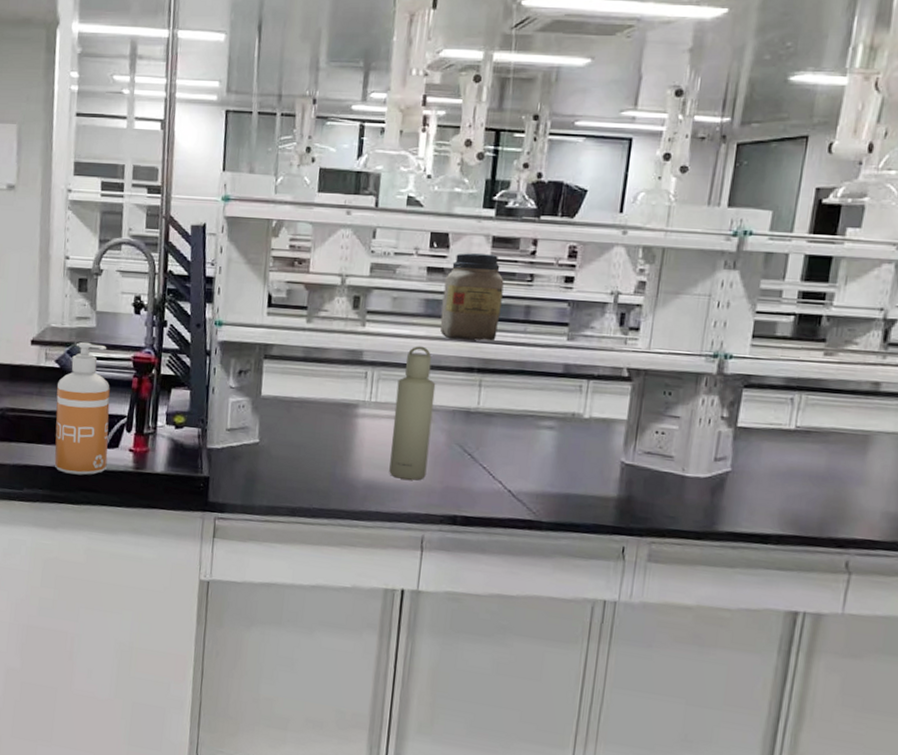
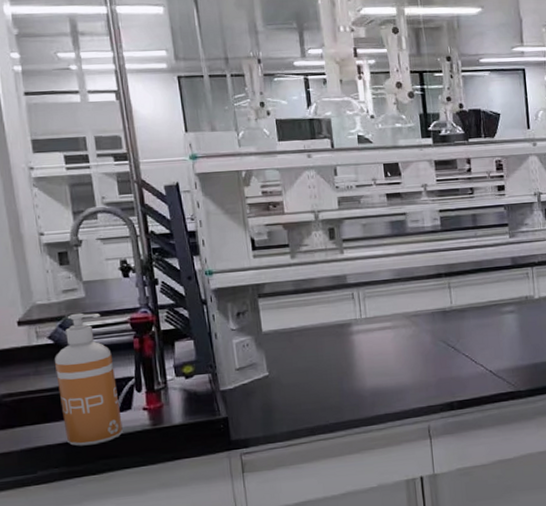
bottle: present [389,346,436,480] -> none [381,262,421,381]
jar: present [440,252,504,341] -> none [403,175,454,253]

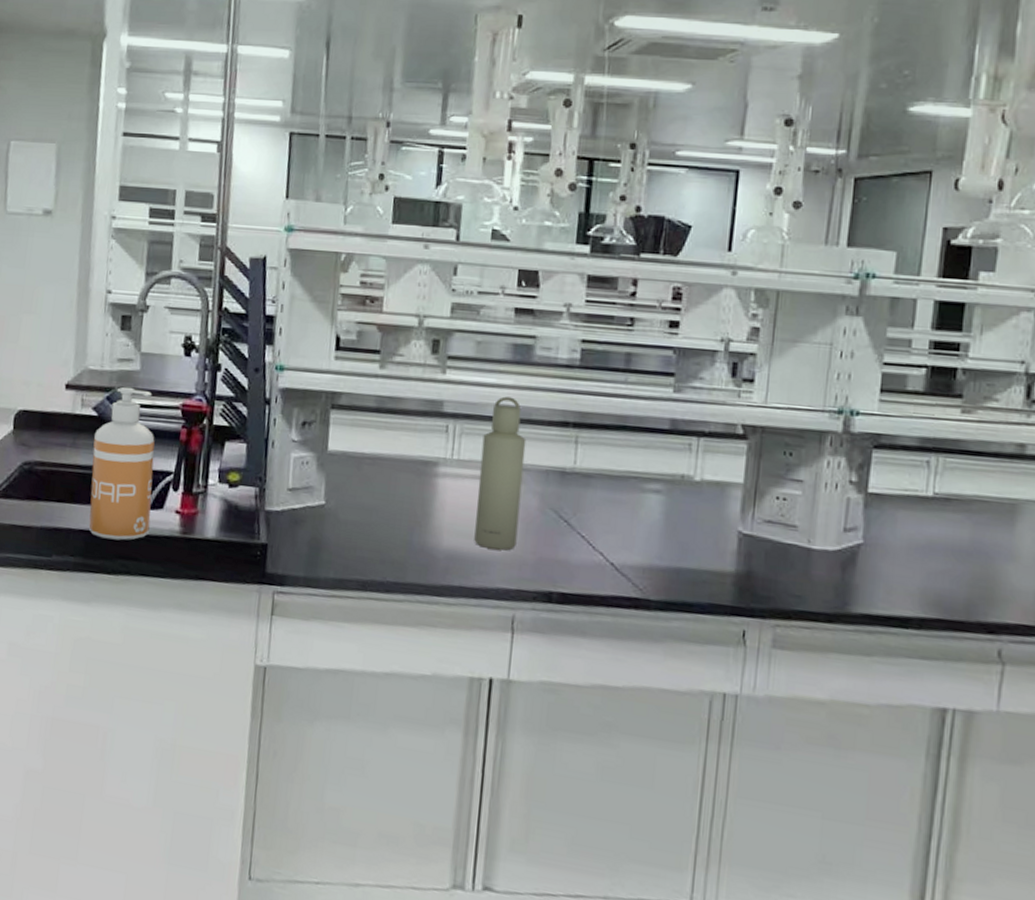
bottle: none [381,262,421,381] -> present [474,396,527,551]

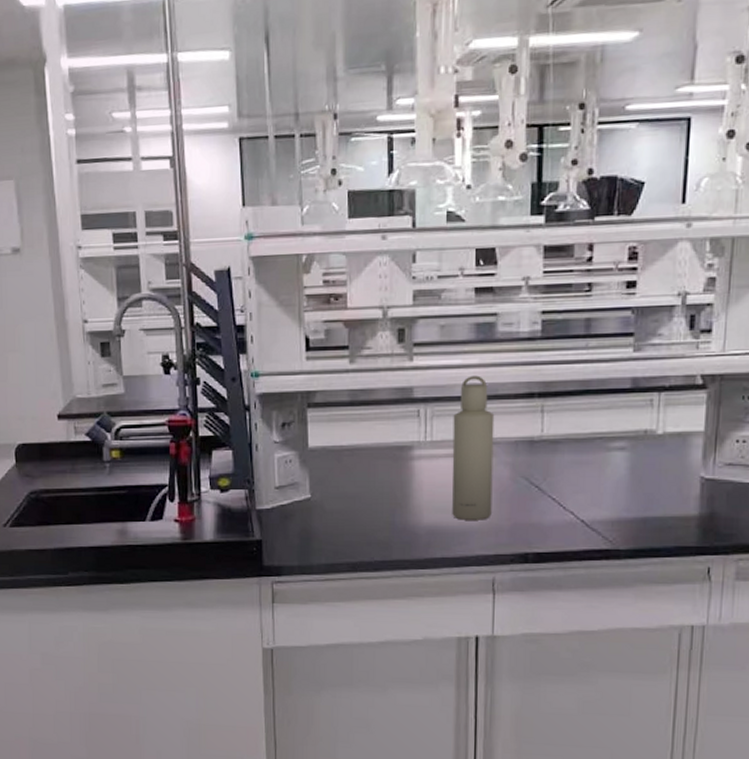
soap dispenser: present [88,386,155,541] -> none [91,410,153,553]

